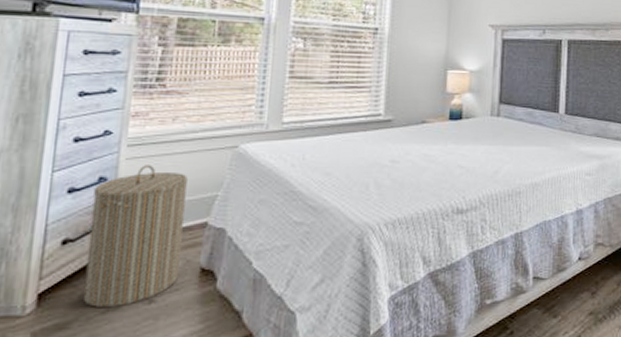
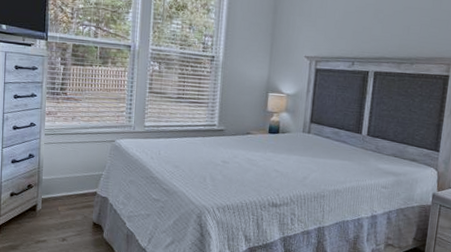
laundry hamper: present [82,165,188,308] -> none [24,148,83,240]

